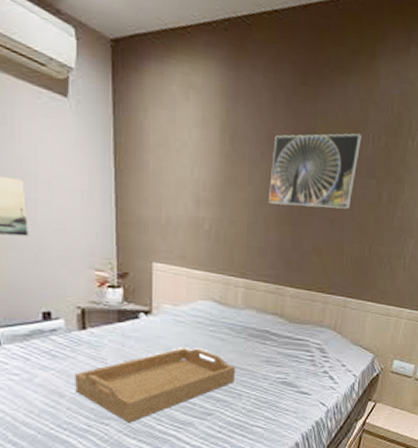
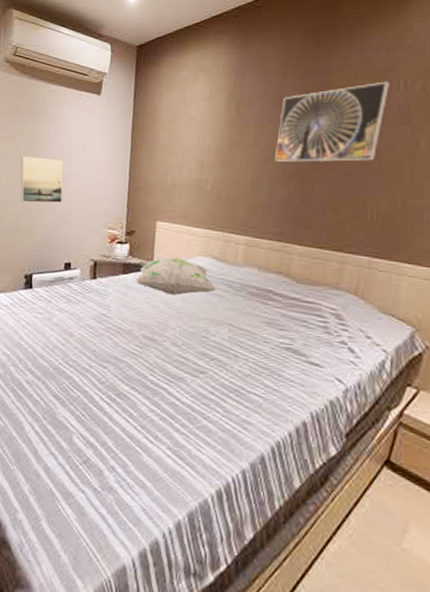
serving tray: present [75,348,236,423] -> none [82,301,233,369]
decorative pillow: none [134,300,218,341] -> present [136,256,216,295]

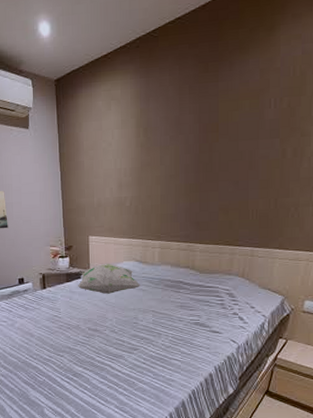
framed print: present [275,81,389,162] -> none [178,100,263,177]

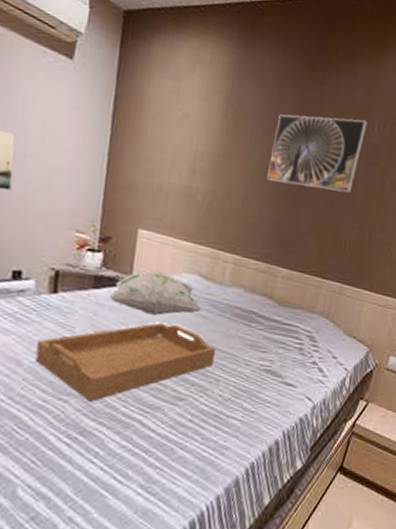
serving tray: none [40,298,156,355] -> present [35,322,217,402]
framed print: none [178,100,263,177] -> present [267,114,367,193]

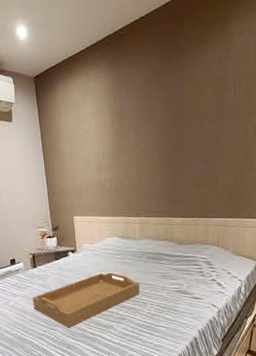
decorative pillow: present [110,270,201,315] -> none [65,240,124,269]
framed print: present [267,114,367,193] -> none [151,86,224,158]

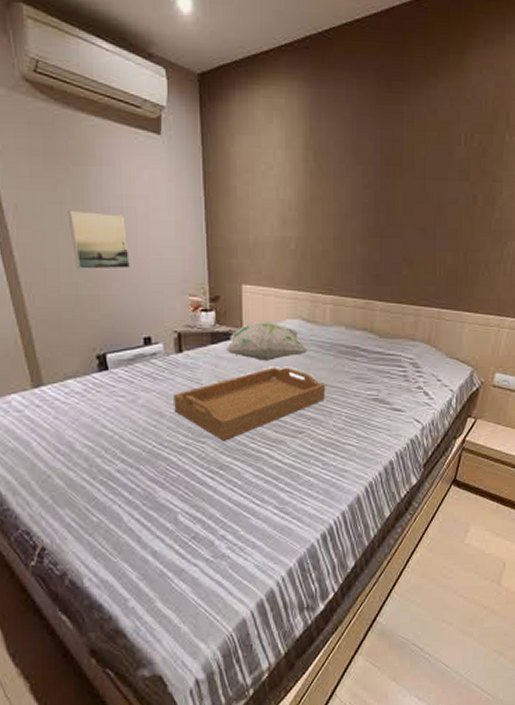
decorative pillow: none [65,240,124,269] -> present [226,320,307,361]

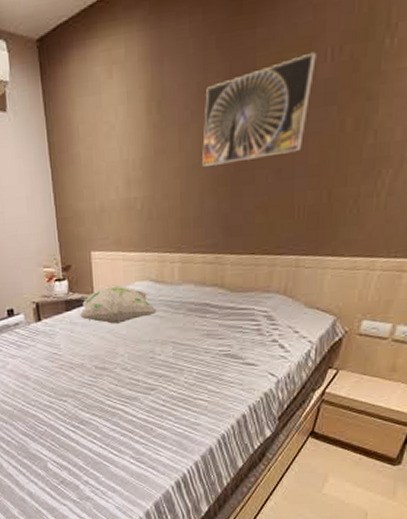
serving tray: present [174,367,326,441] -> none [36,328,177,399]
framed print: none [355,135,453,217] -> present [202,52,316,166]

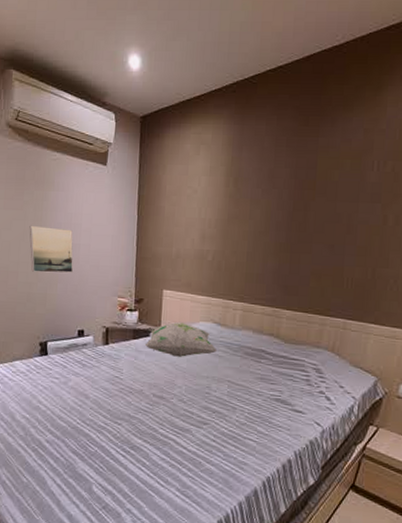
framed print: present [202,52,316,166] -> none [268,161,366,235]

